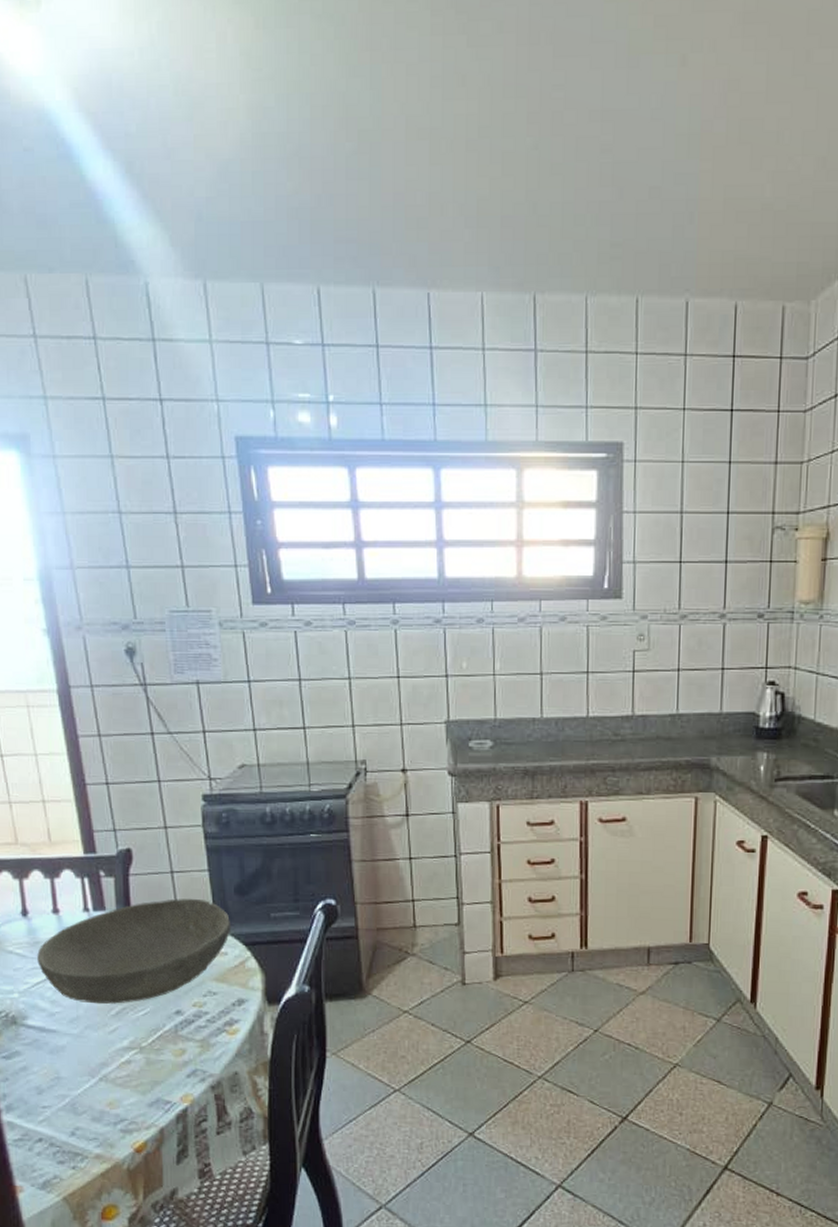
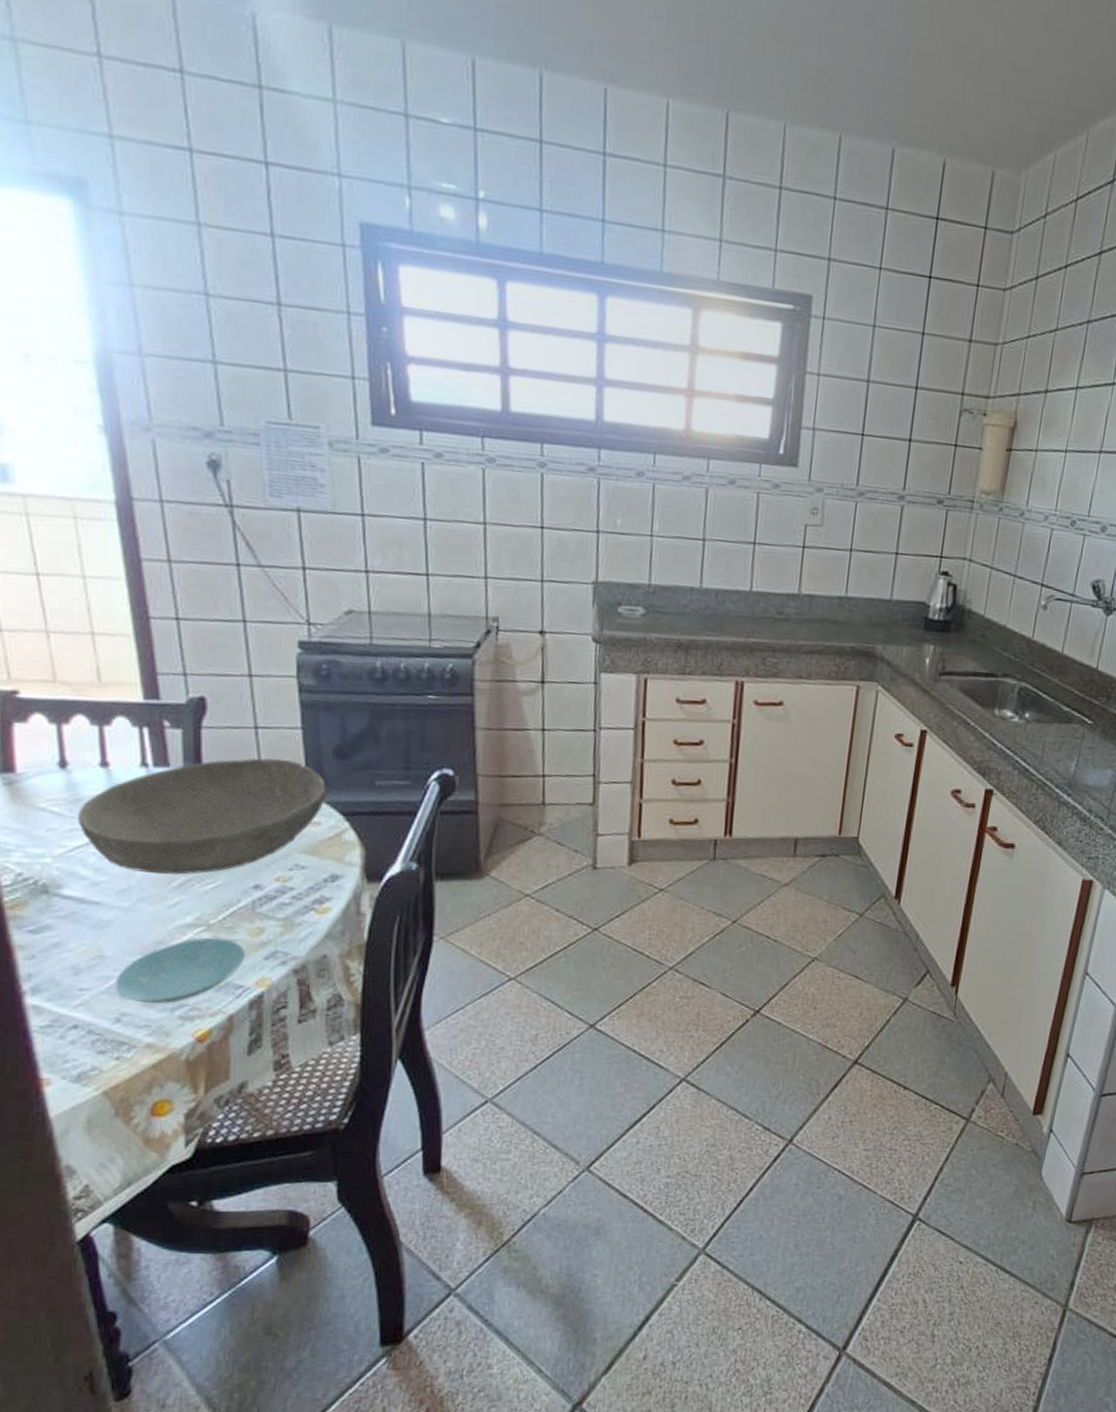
saucer: none [69,1058,172,1119] -> present [115,937,246,1004]

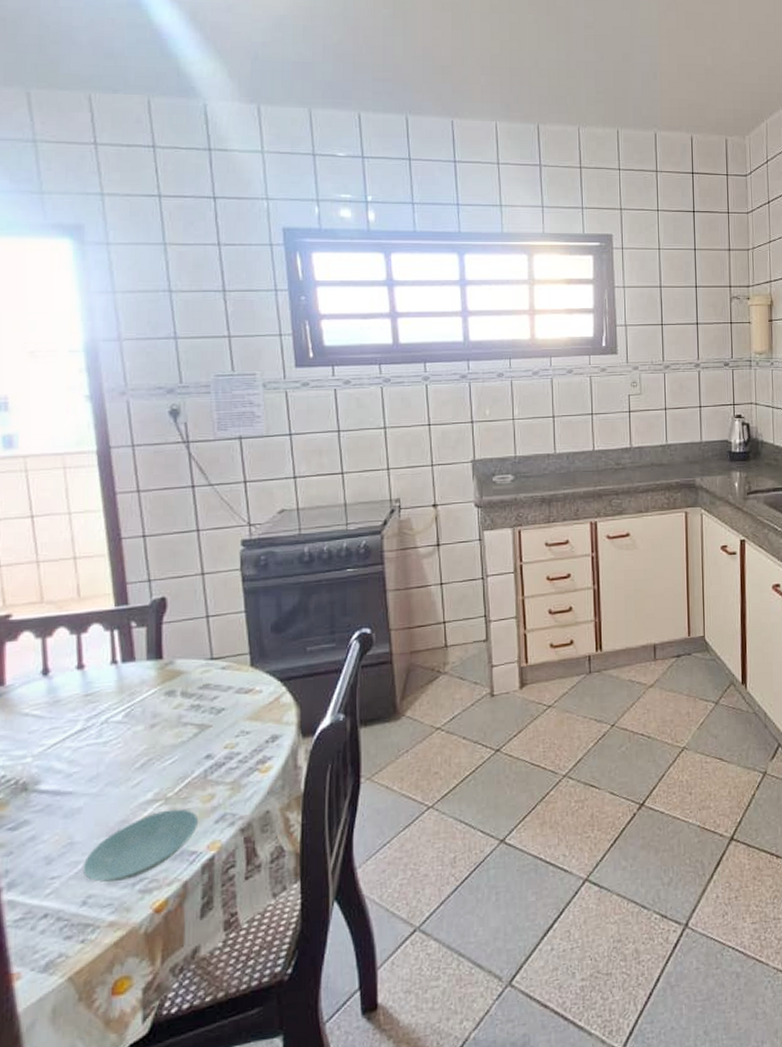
bowl: present [78,758,327,875] -> none [56,640,267,759]

